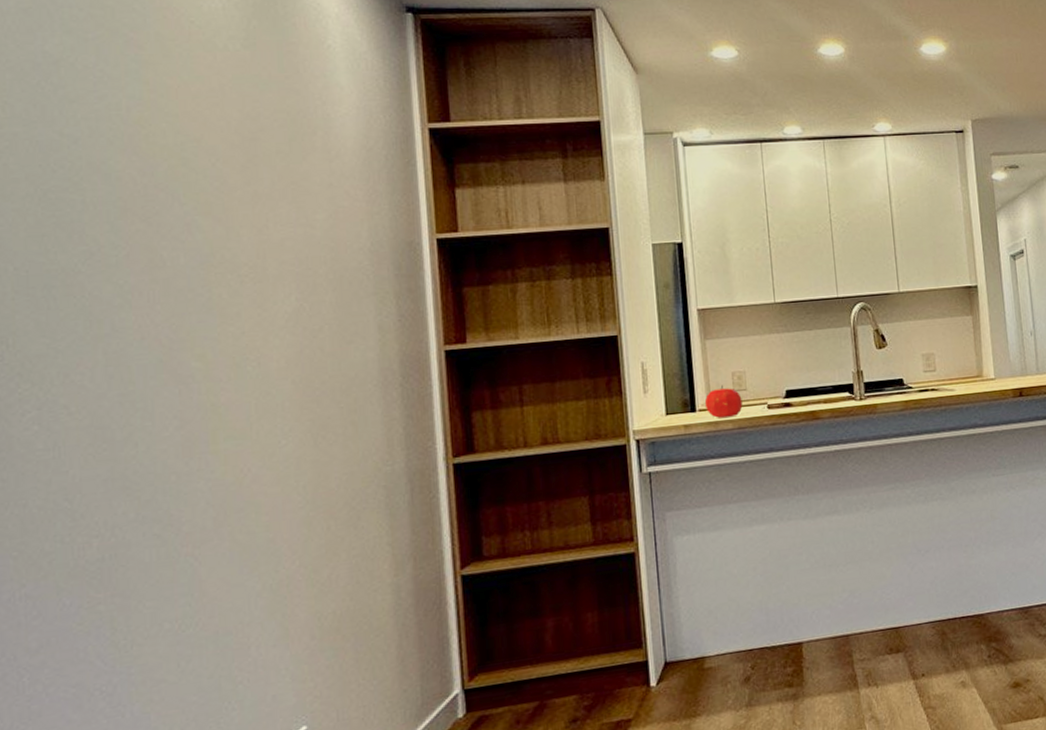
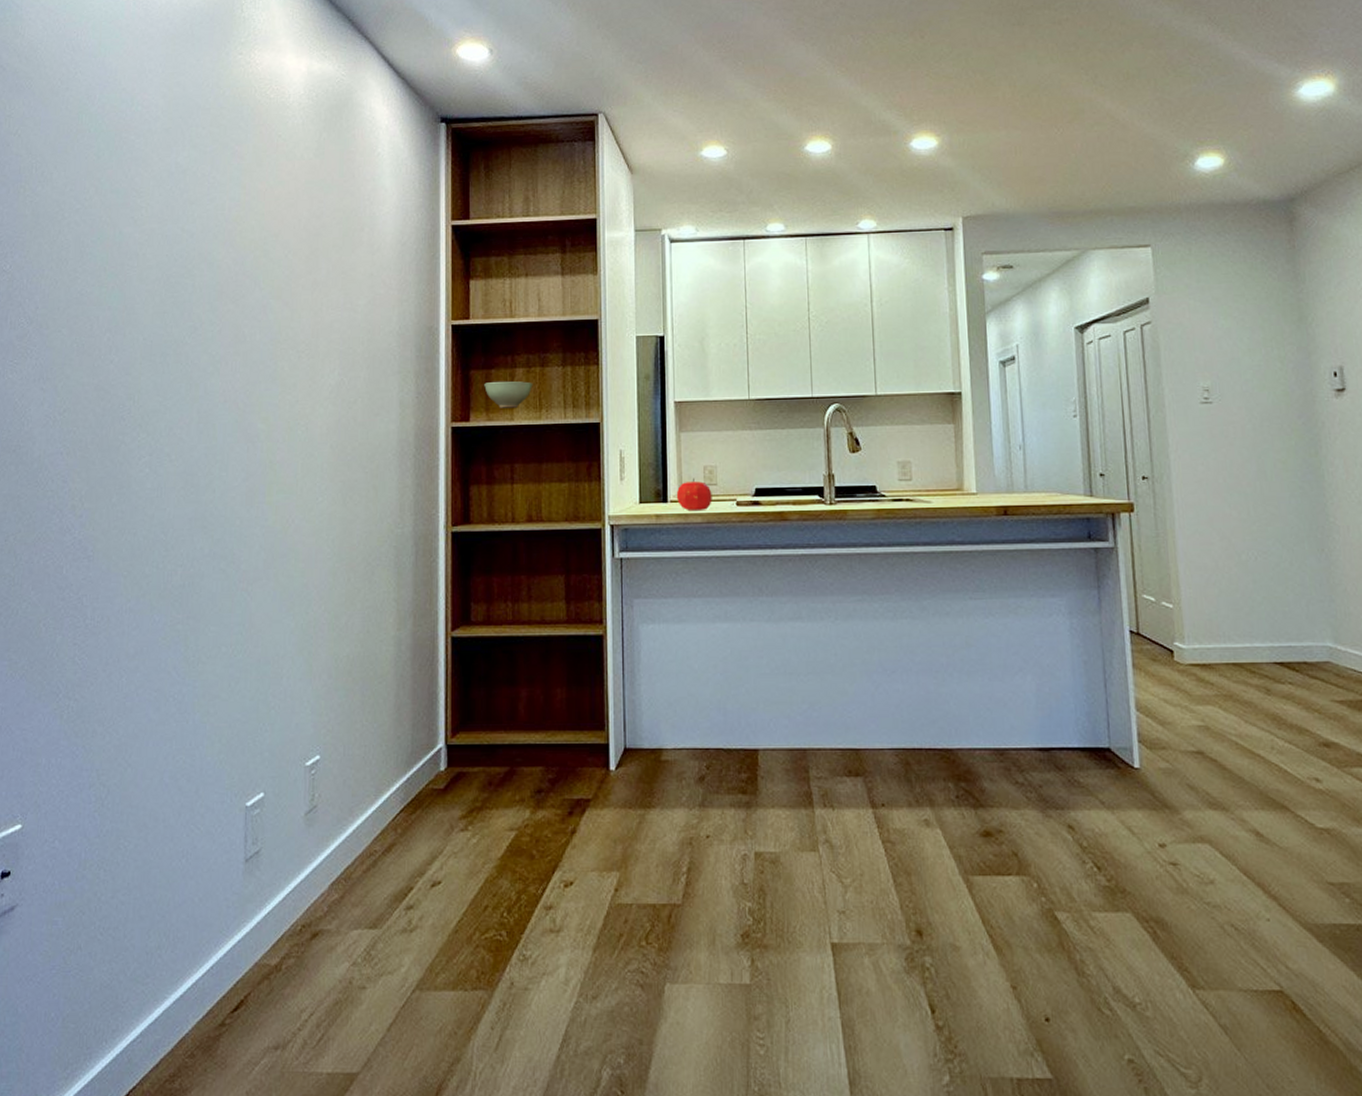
bowl: none [481,296,539,328] -> present [484,381,533,410]

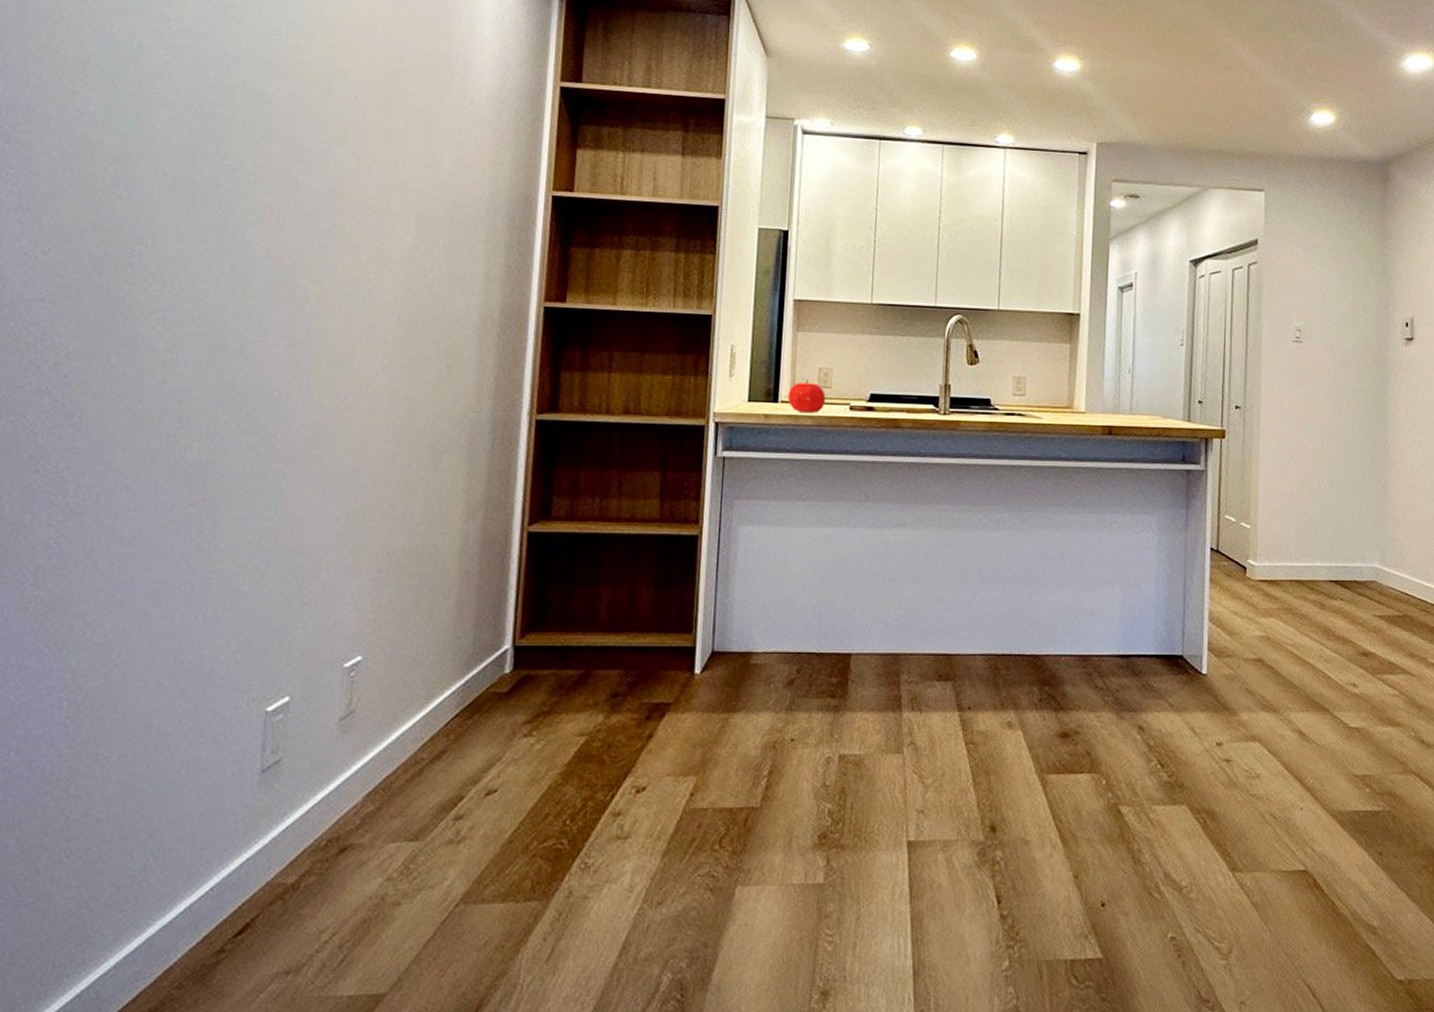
bowl: present [484,381,533,410] -> none [585,262,641,293]

